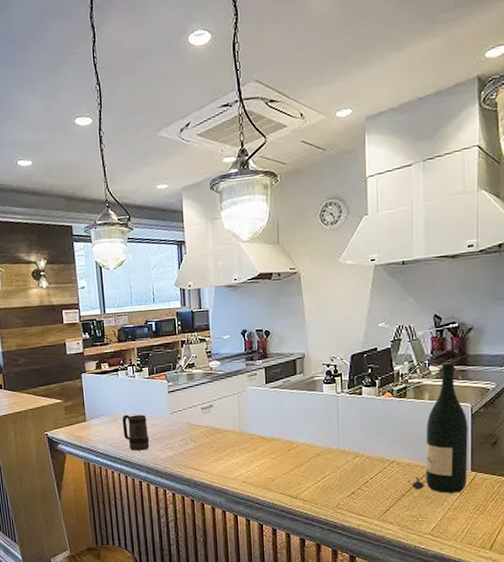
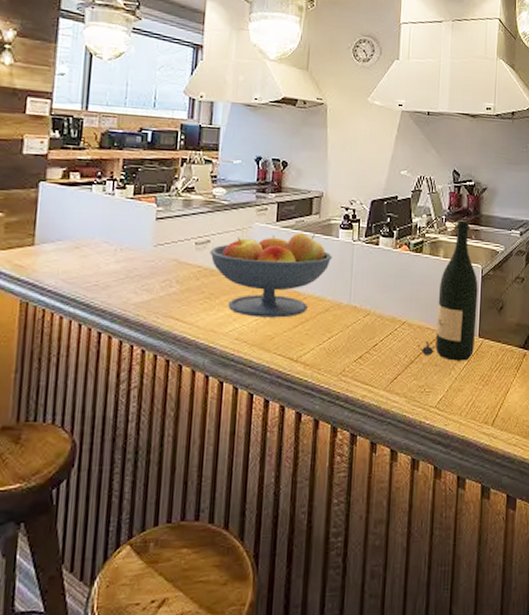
mug: present [122,414,150,451] -> none [85,241,122,291]
fruit bowl: none [214,390,319,464] -> present [210,232,332,318]

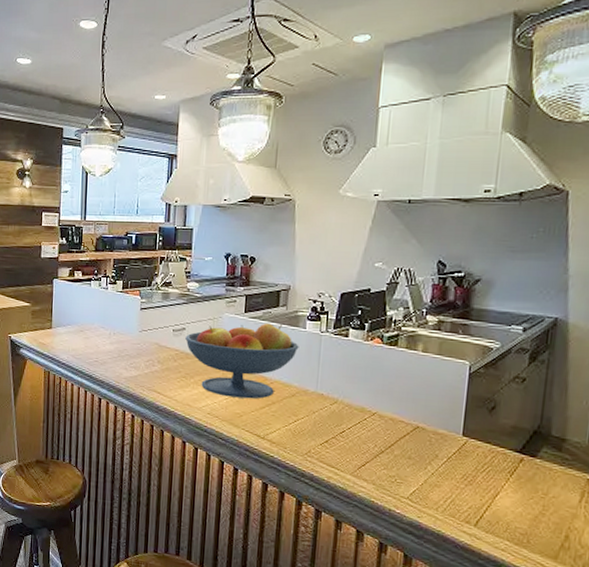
wine bottle: present [418,221,478,361] -> none [389,315,465,458]

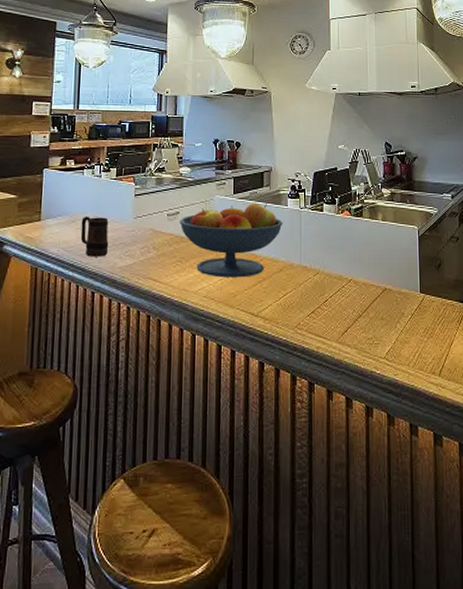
mug: none [88,326,115,367] -> present [80,216,109,257]

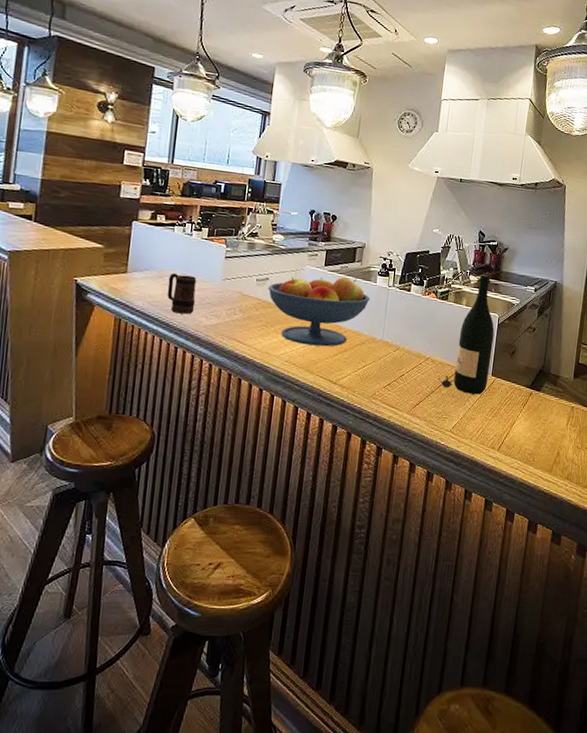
wine bottle: none [364,188,417,315] -> present [439,276,495,395]

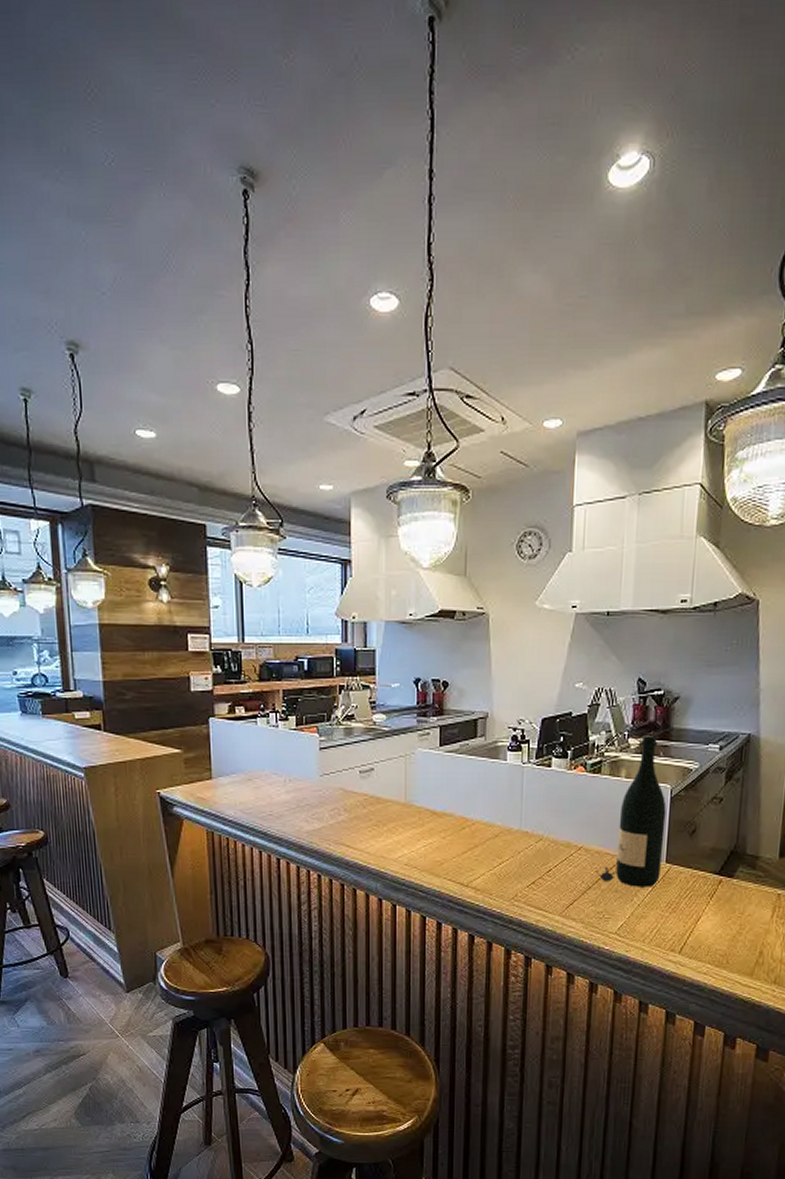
mug: present [167,273,197,314] -> none [259,773,293,820]
fruit bowl: present [268,276,370,347] -> none [374,756,500,844]

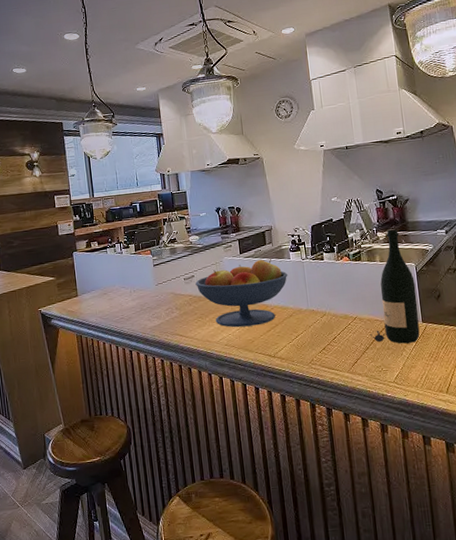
fruit bowl: none [374,756,500,844] -> present [195,258,288,328]

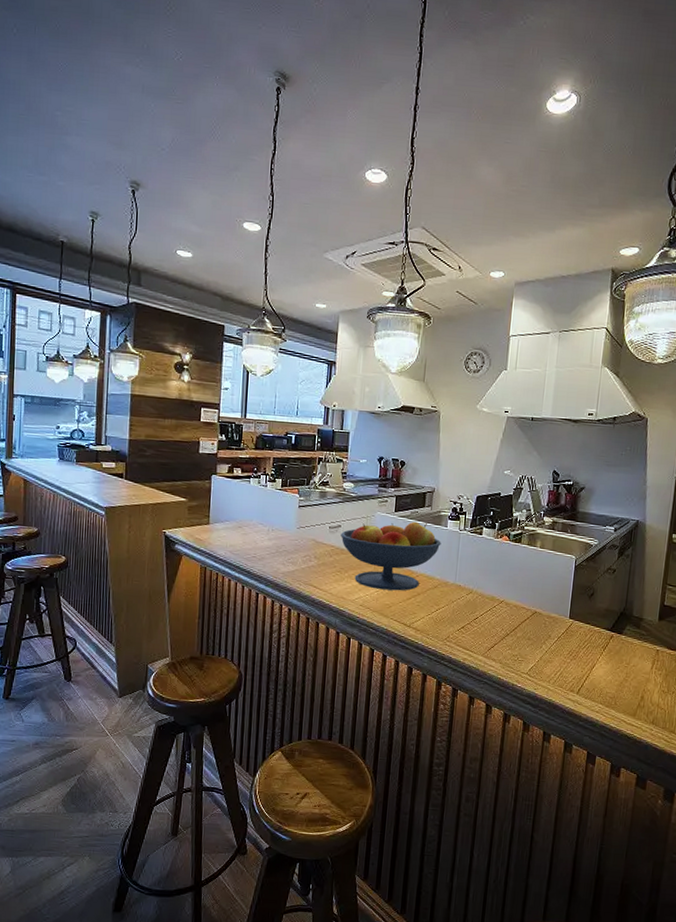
wine bottle: present [370,230,420,344] -> none [513,517,571,638]

